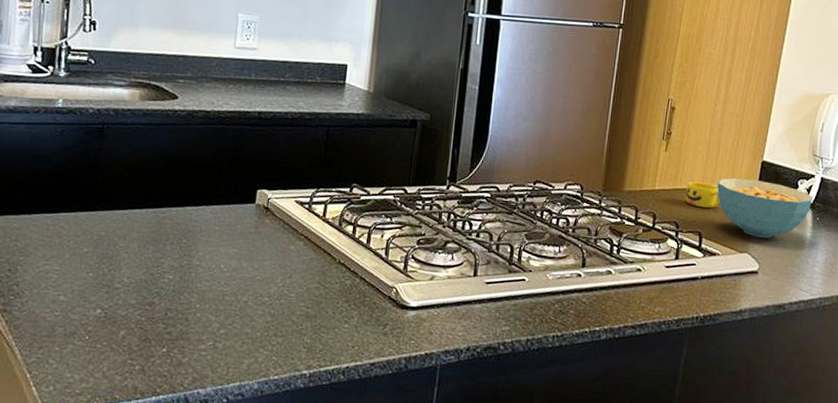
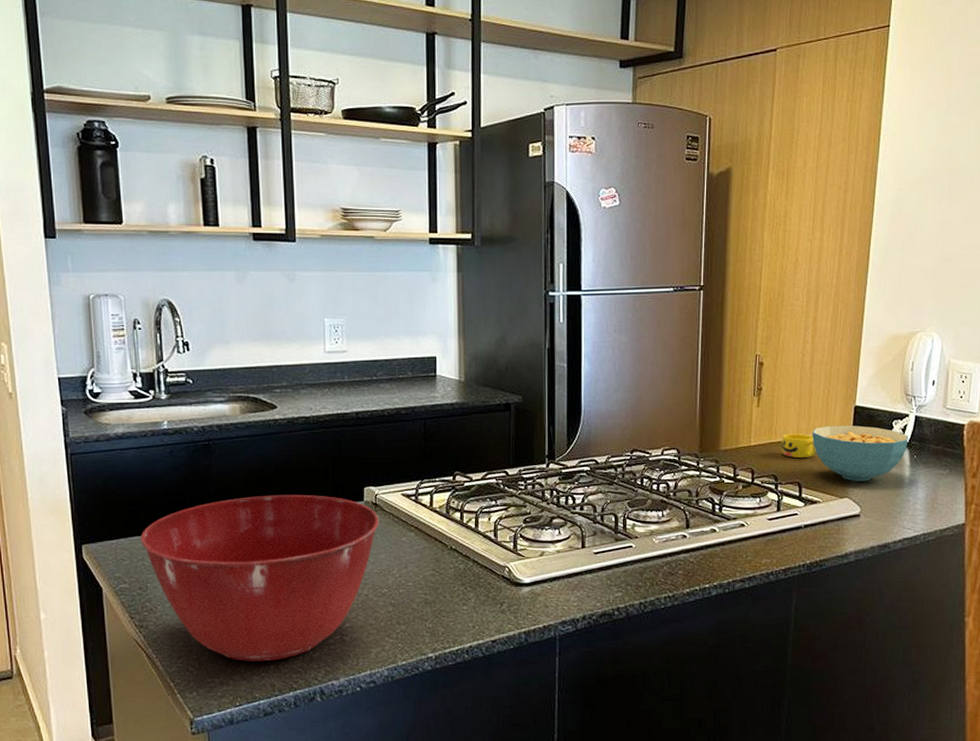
mixing bowl: none [17,186,269,362] -> present [141,494,380,661]

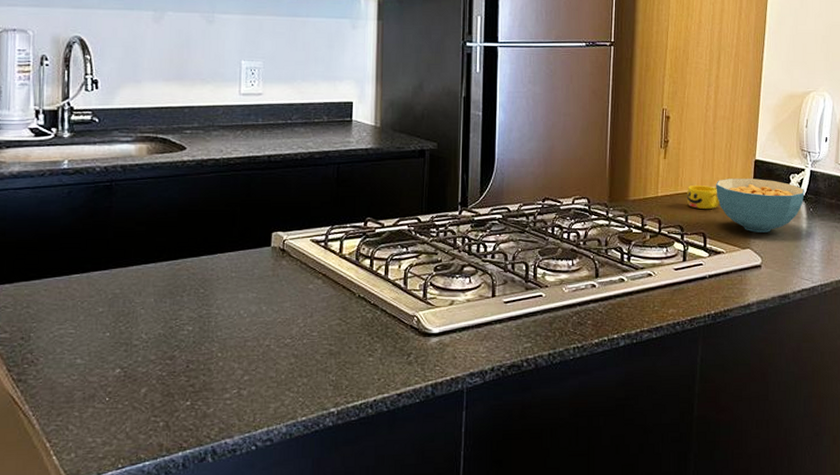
mixing bowl: present [141,494,380,661] -> none [27,239,286,419]

